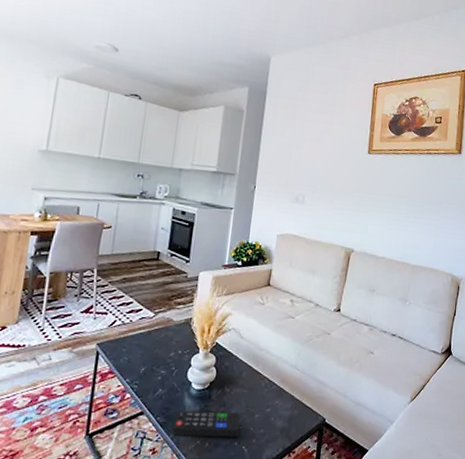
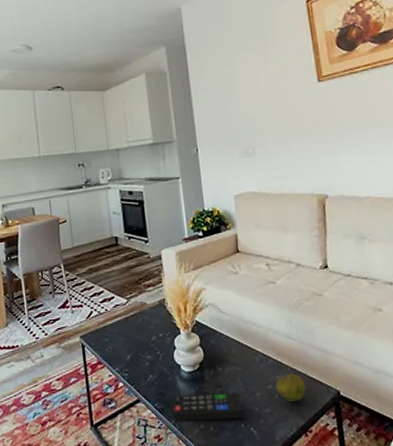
fruit: none [273,399,299,426] -> present [275,373,306,403]

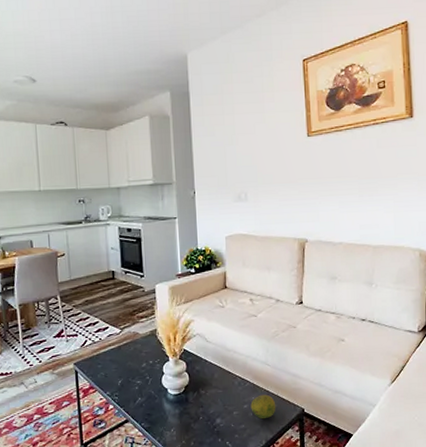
remote control: present [172,392,244,421] -> none [158,412,221,438]

